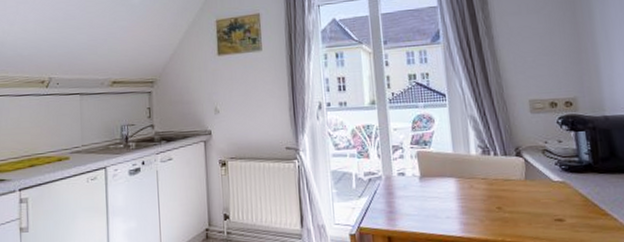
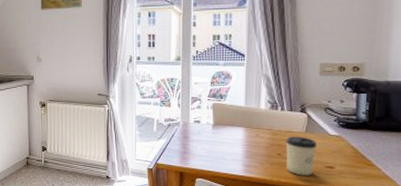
cup: none [504,184,541,233] -> present [285,136,317,176]

